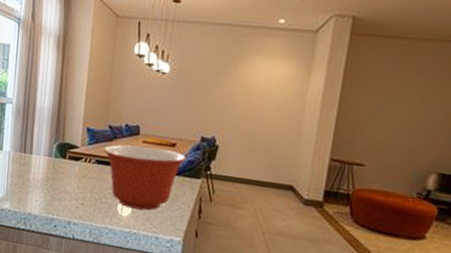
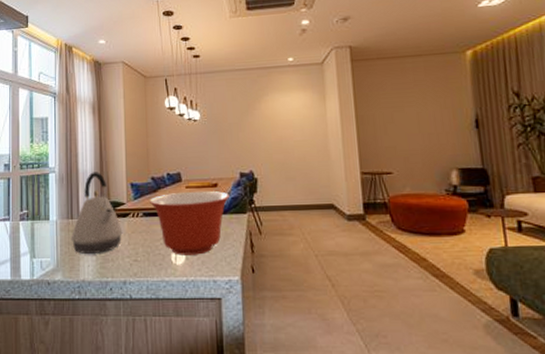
kettle: none [21,109,73,191] -> present [71,172,123,254]

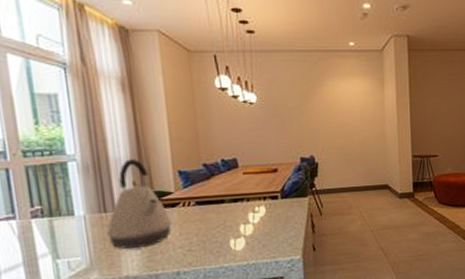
mixing bowl: present [150,191,229,255] -> none [202,176,290,241]

